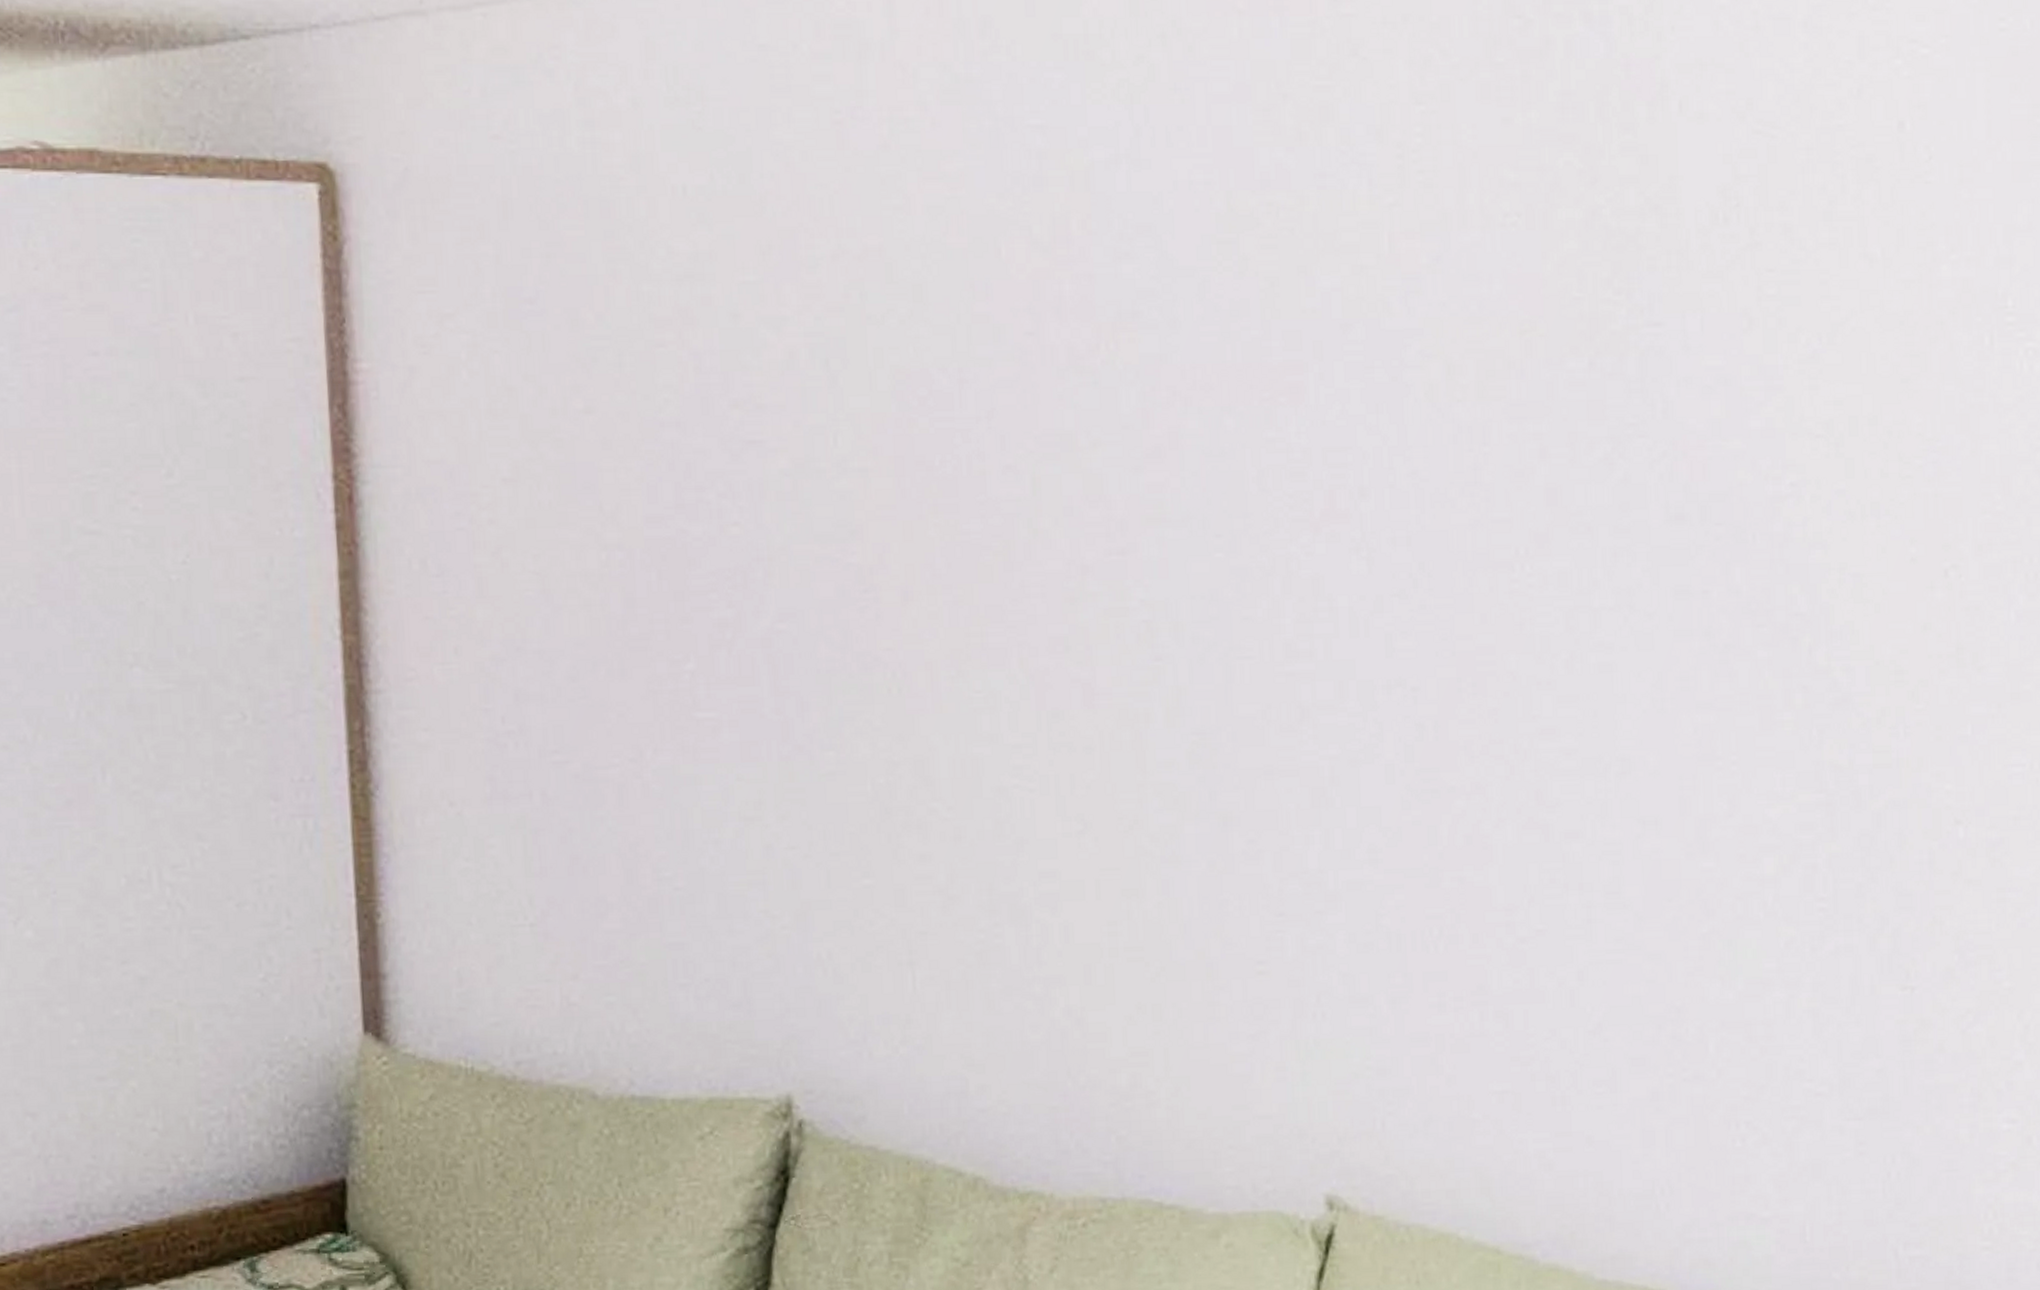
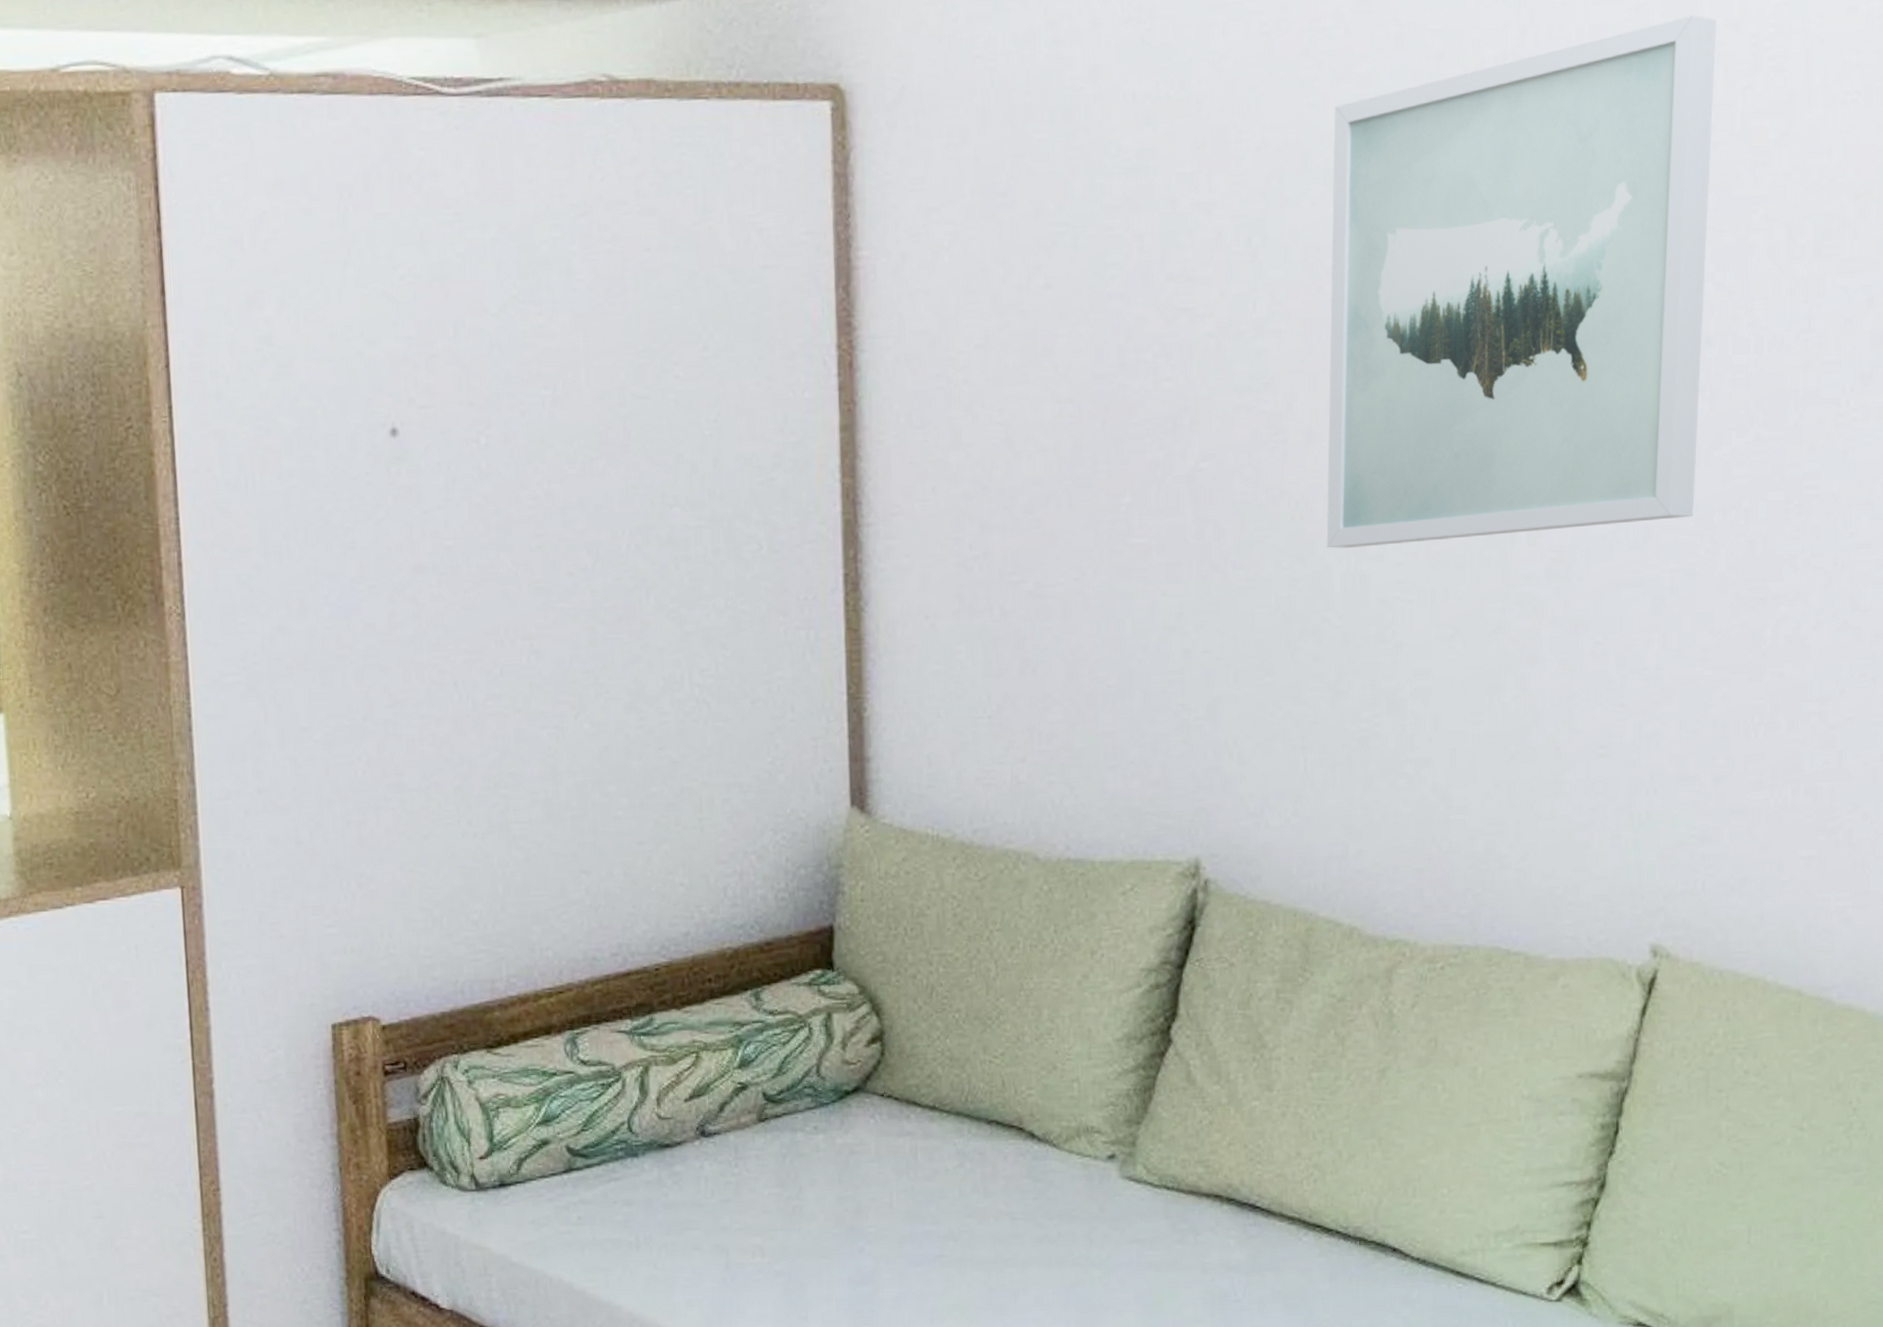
wall art: none [921,119,1357,727] -> present [1326,14,1717,548]

